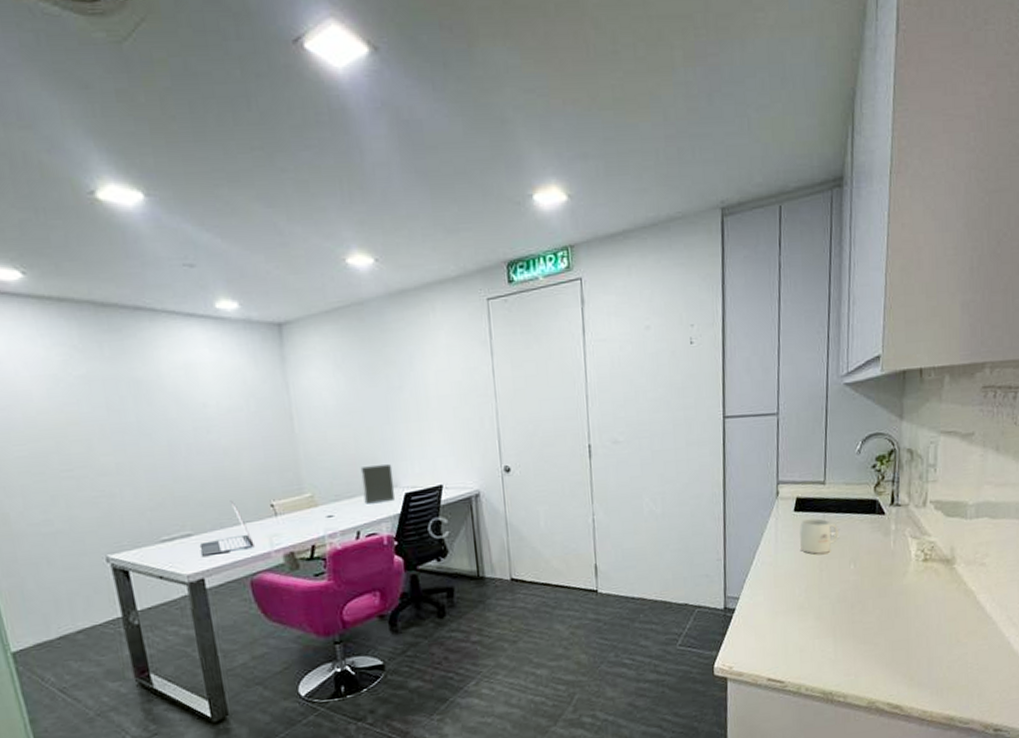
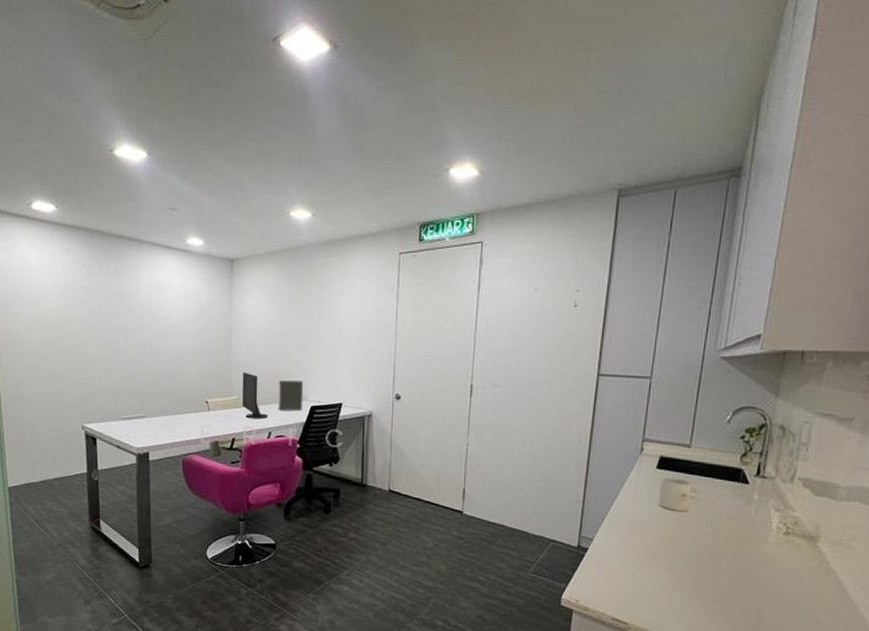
laptop: present [201,500,254,556] -> none [150,394,189,435]
computer monitor: none [313,462,353,519] -> present [242,372,268,419]

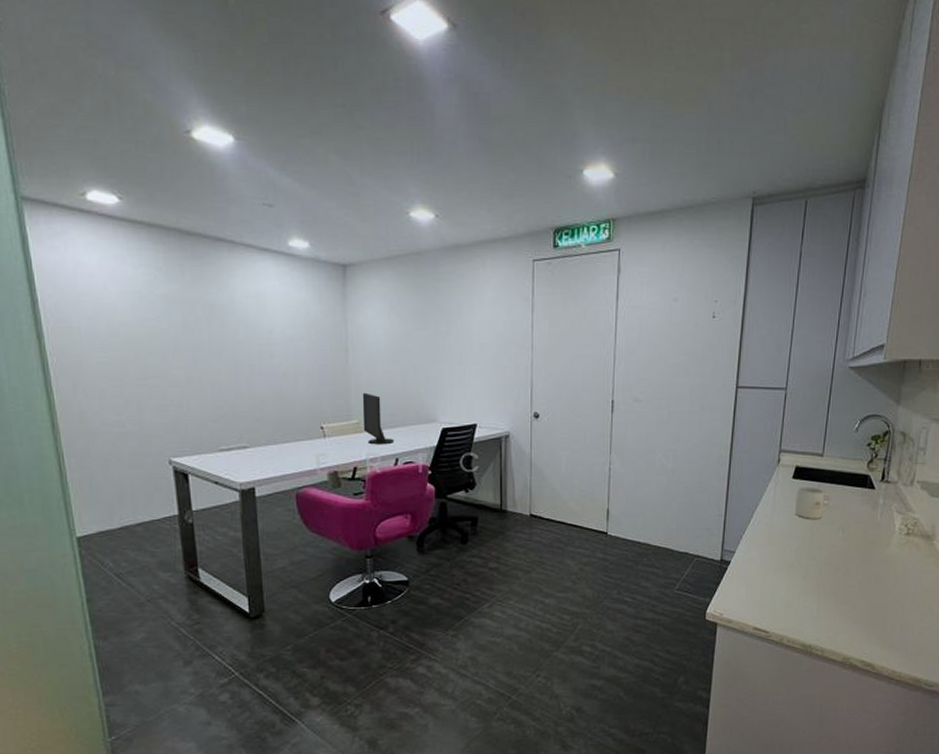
binder: present [278,380,304,412] -> none [404,401,433,435]

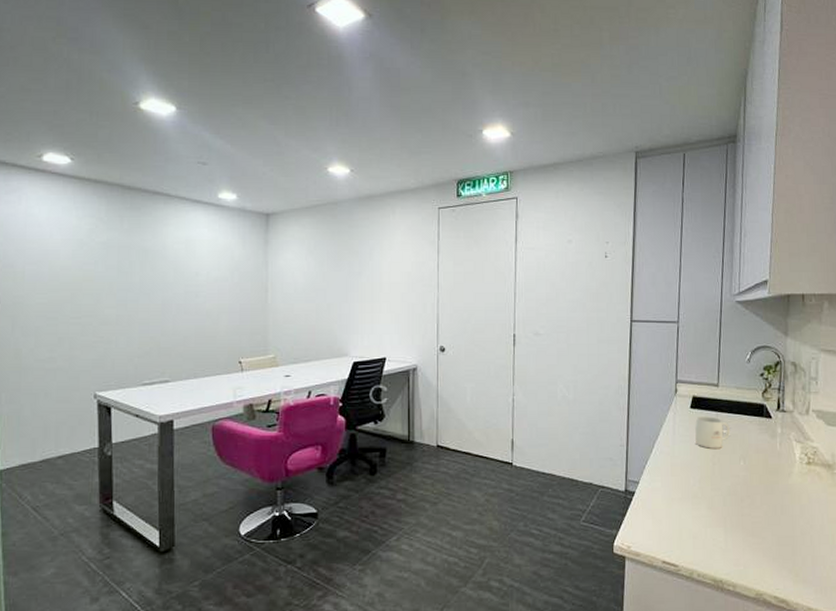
computer monitor: present [362,392,394,445] -> none [279,329,307,378]

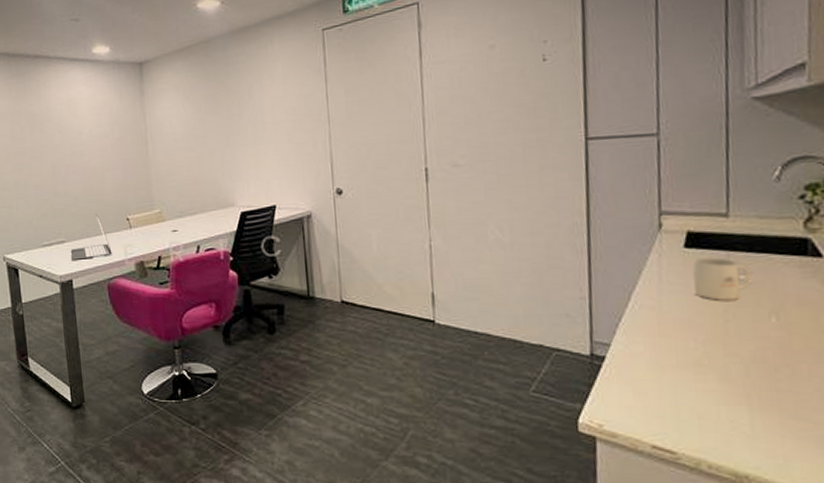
laptop: none [175,355,220,400] -> present [71,213,112,260]

